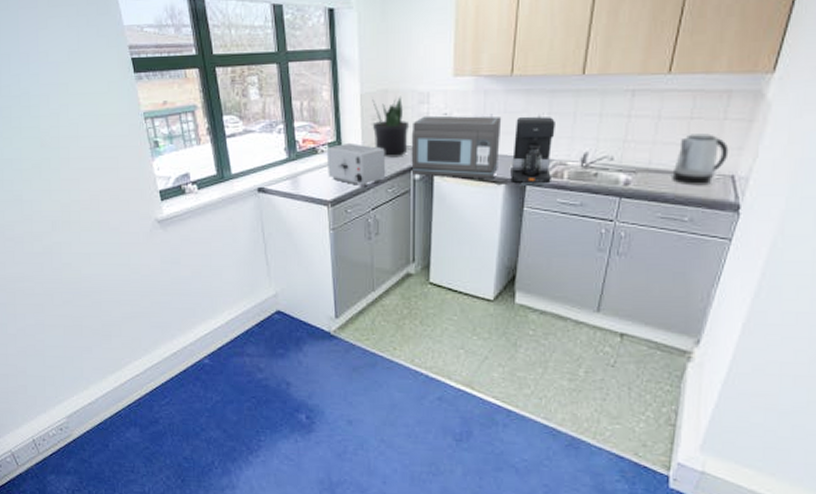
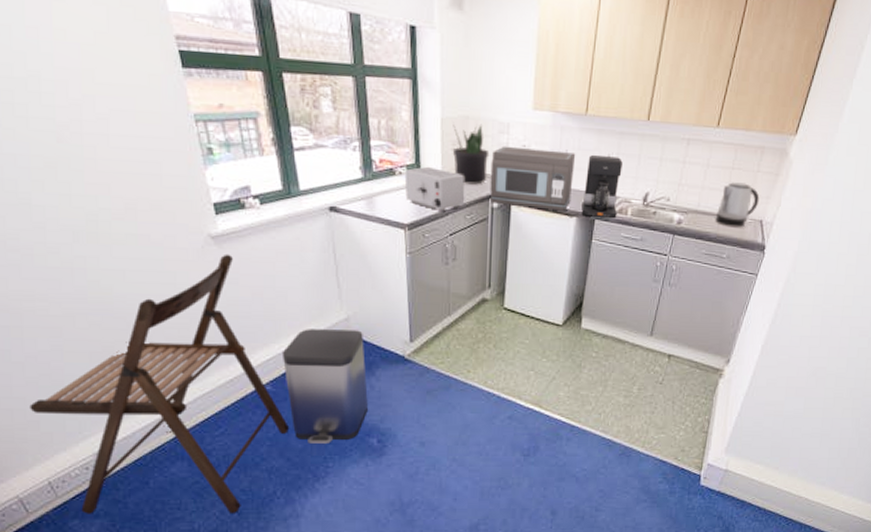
folding chair: none [20,236,226,480] -> present [29,254,290,514]
pedal bin: none [217,305,296,418] -> present [281,329,368,445]

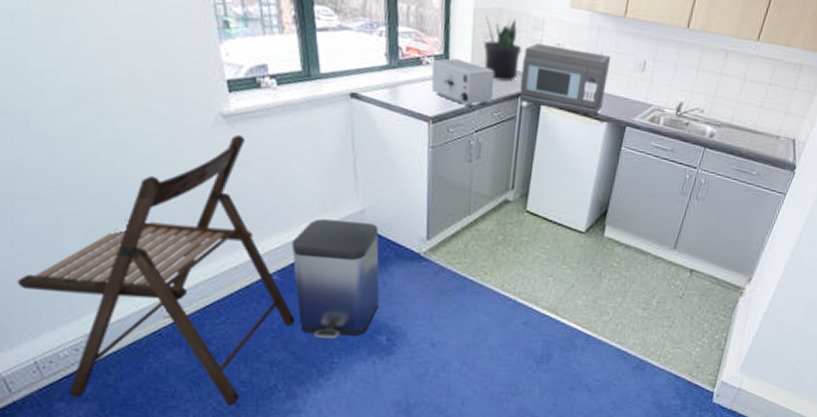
coffee maker: present [581,155,623,219] -> none [612,60,659,127]
kettle: present [715,182,760,228] -> none [747,98,795,146]

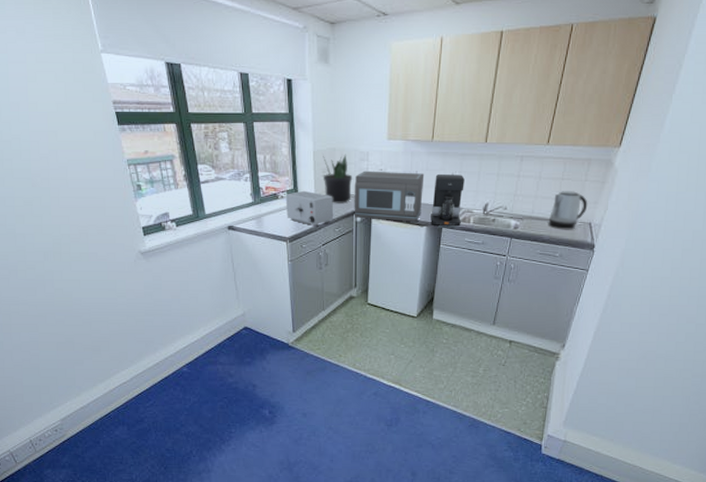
folding chair: present [17,134,296,405] -> none [16,265,202,467]
pedal bin: present [291,219,380,340] -> none [194,323,261,415]
coffee maker: none [612,60,659,127] -> present [430,175,465,227]
kettle: none [747,98,795,146] -> present [548,191,588,230]

